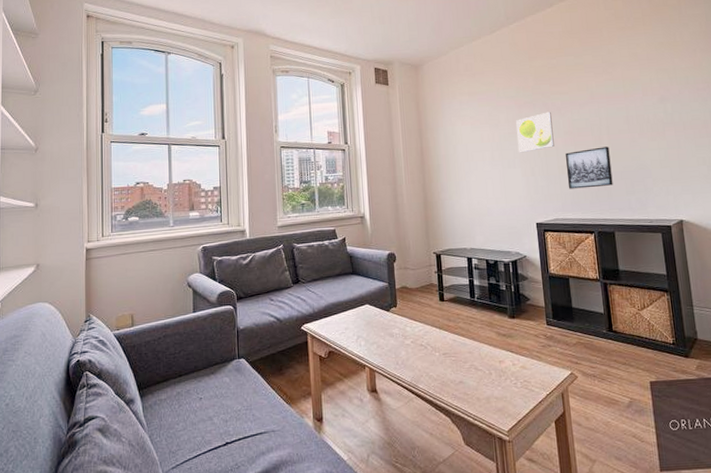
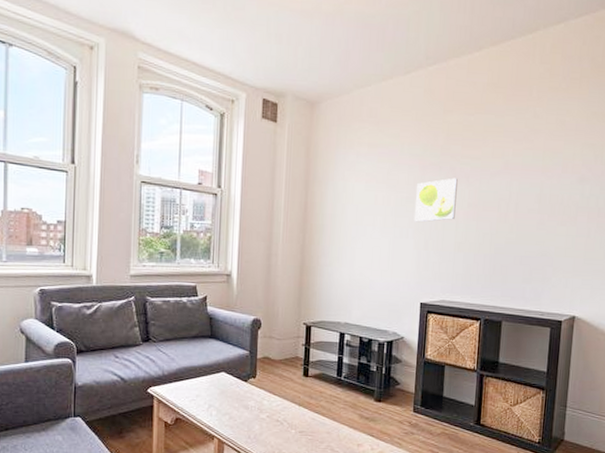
wall art: present [566,146,613,189] -> none [461,226,514,271]

